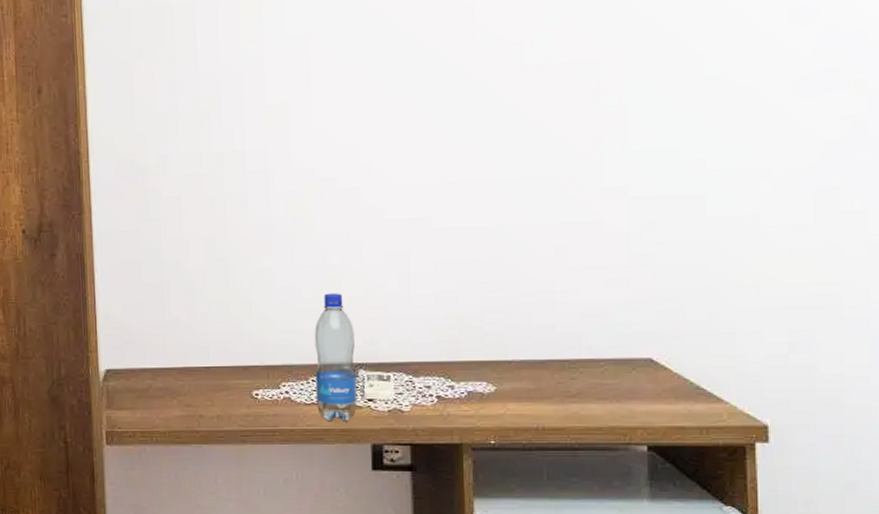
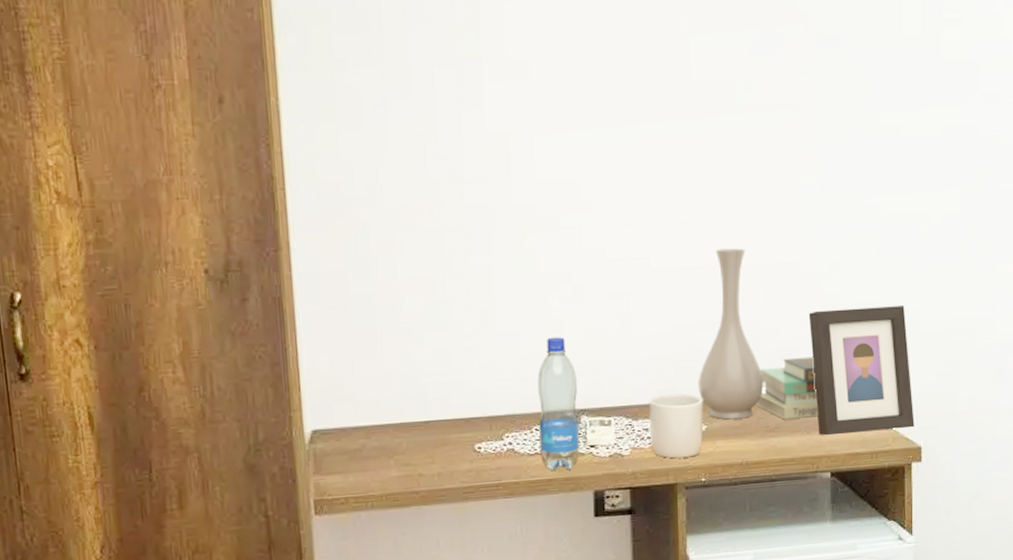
mug: none [430,352,492,418] -> present [648,393,704,459]
vase: none [485,207,563,382] -> present [697,248,764,420]
books: none [553,320,631,385] -> present [755,356,819,420]
picture frame: none [616,268,758,406] -> present [808,306,915,436]

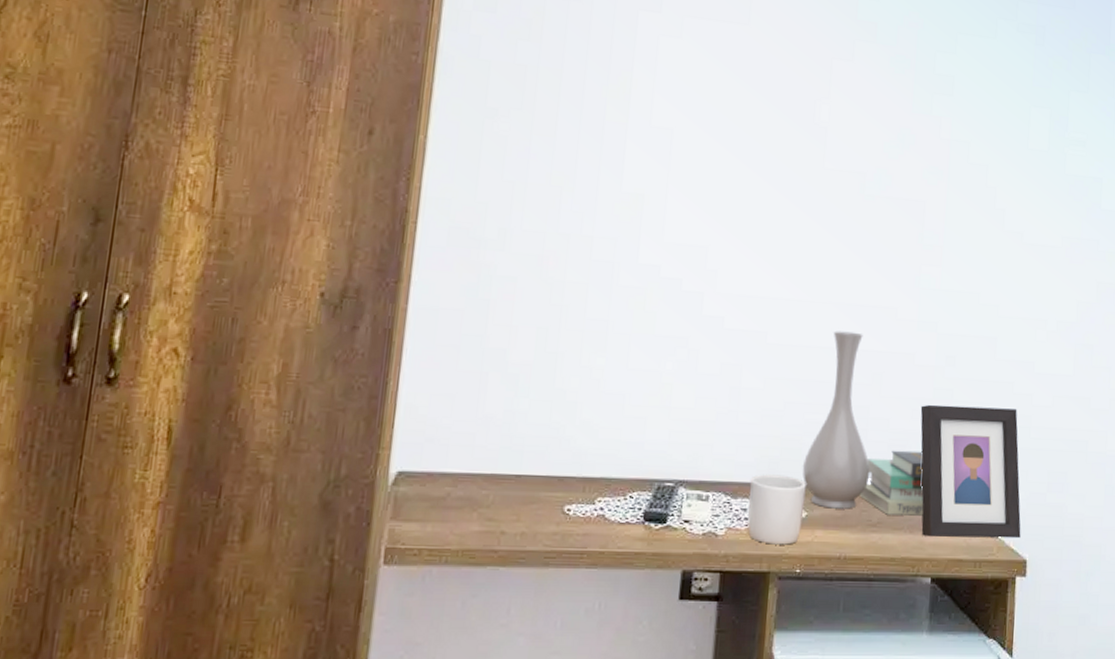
bottle: present [537,337,580,472] -> none [631,401,680,545]

